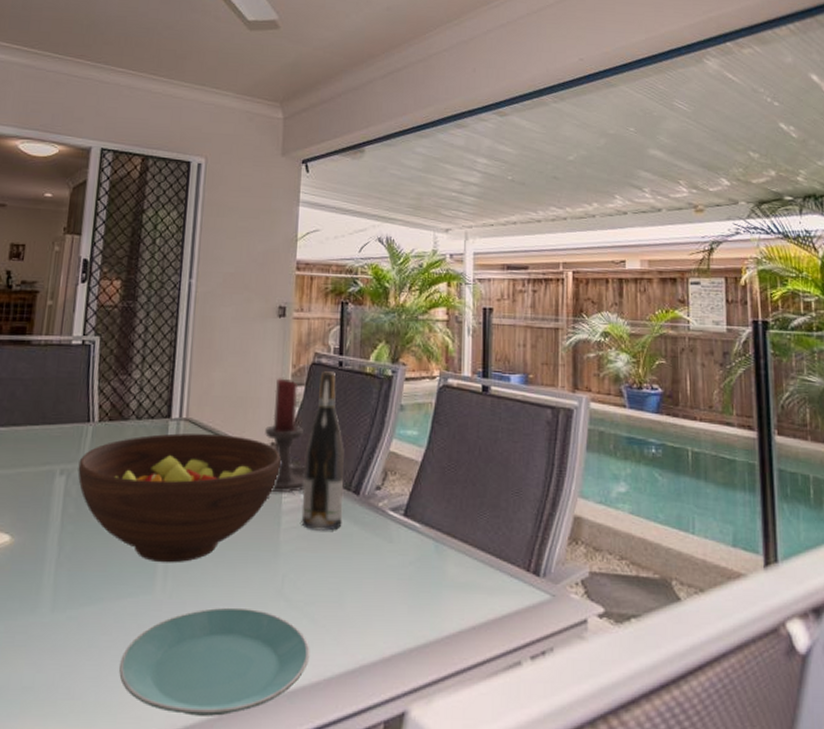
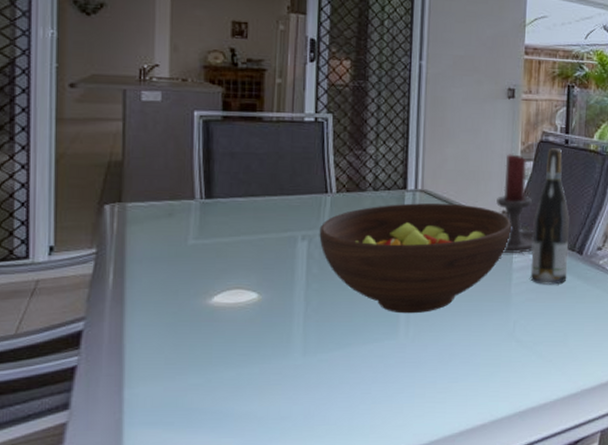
plate: present [119,607,310,716] -> none [369,348,538,433]

